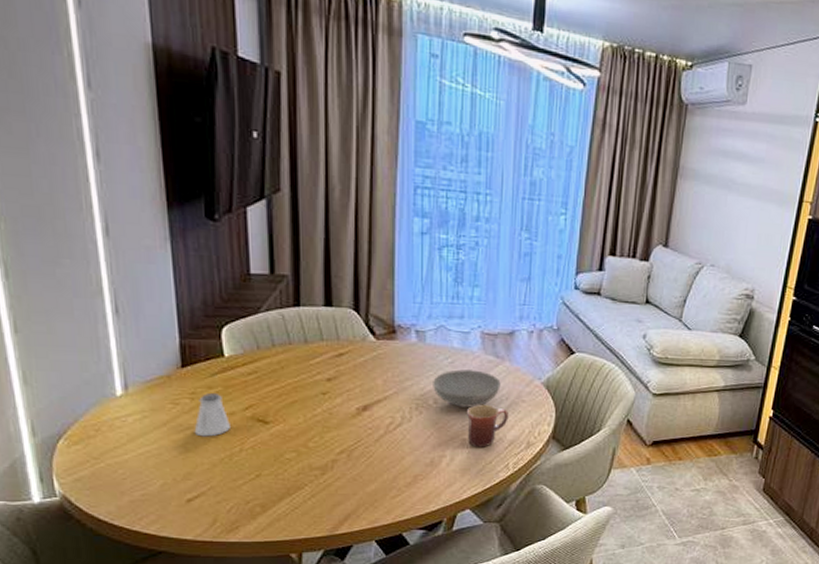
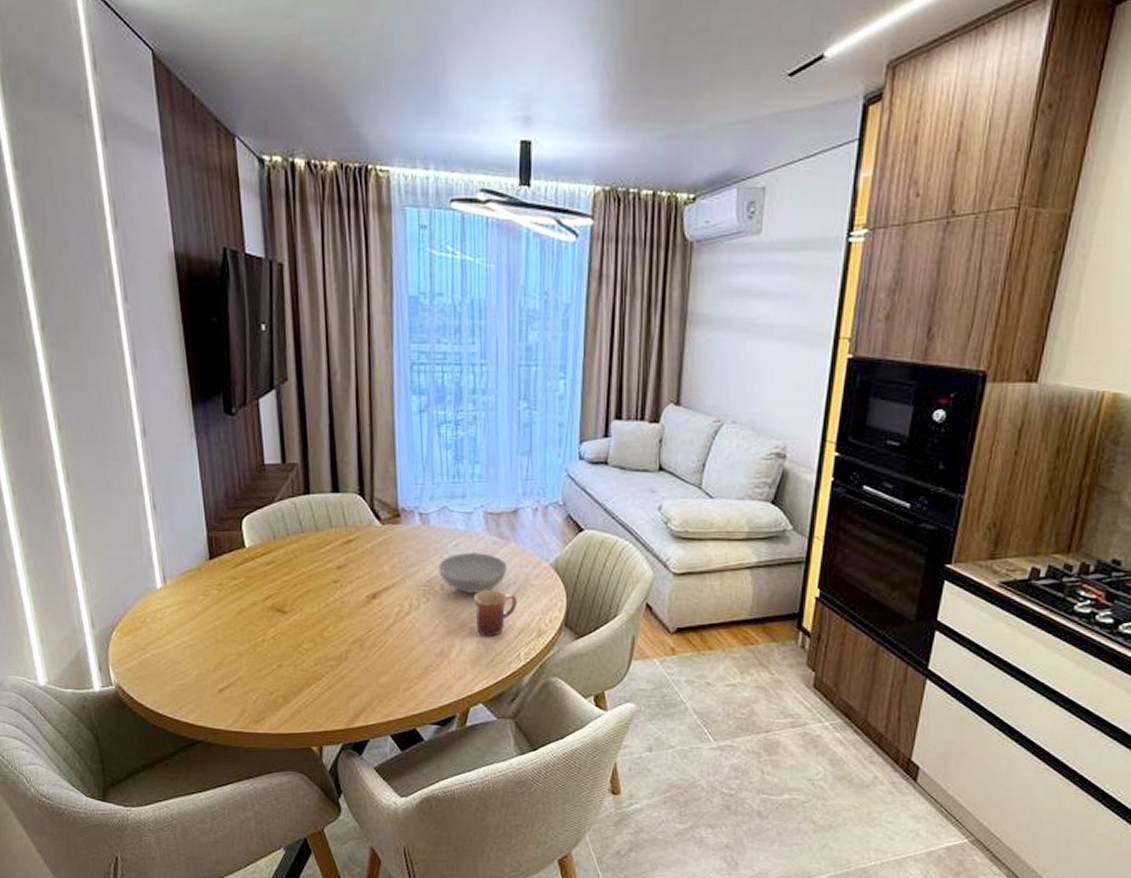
saltshaker: present [194,392,230,437] -> none [222,583,253,628]

